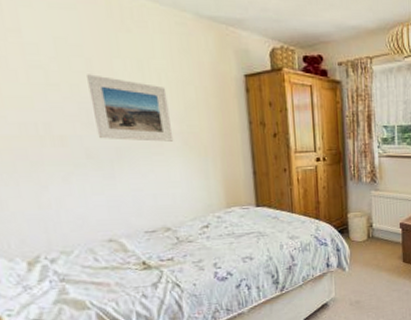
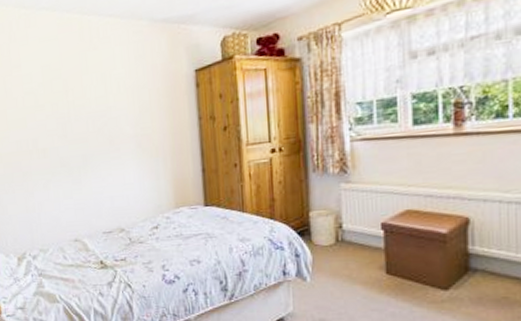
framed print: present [87,74,174,142] -> none [63,92,129,149]

